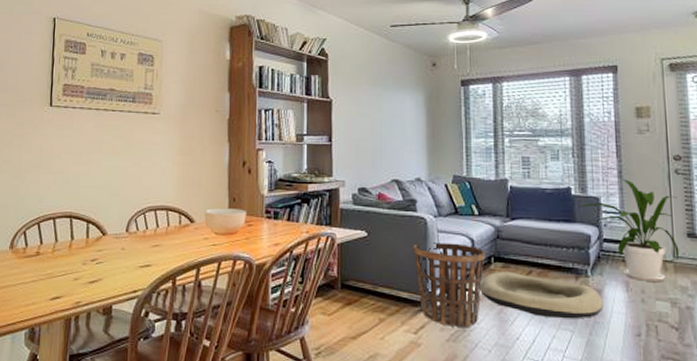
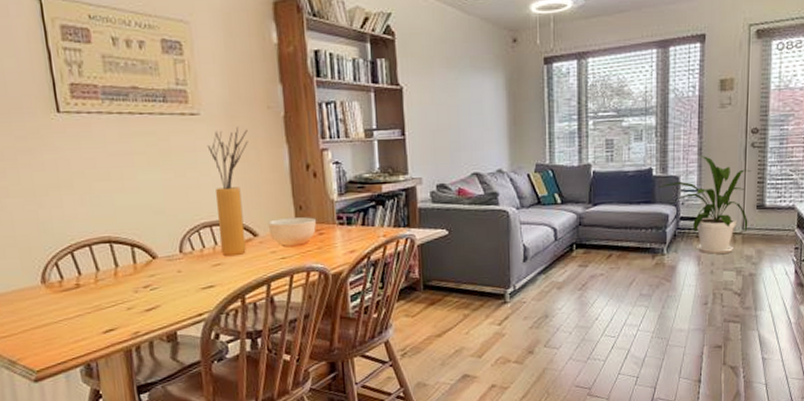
vase: none [160,125,197,240] -> present [207,126,249,257]
basket: present [413,242,485,327] -> none [495,234,567,315]
dog bed: present [479,271,604,319] -> none [561,257,677,297]

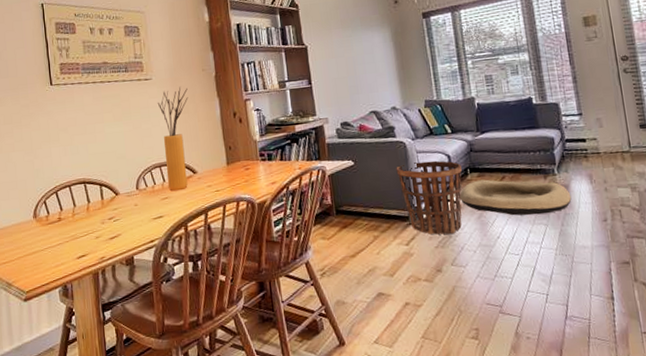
bowl: present [268,216,317,248] -> none [204,155,244,182]
basket: none [495,234,567,315] -> present [396,160,462,235]
dog bed: none [561,257,677,297] -> present [459,179,572,216]
house plant: present [658,155,751,254] -> none [540,83,635,173]

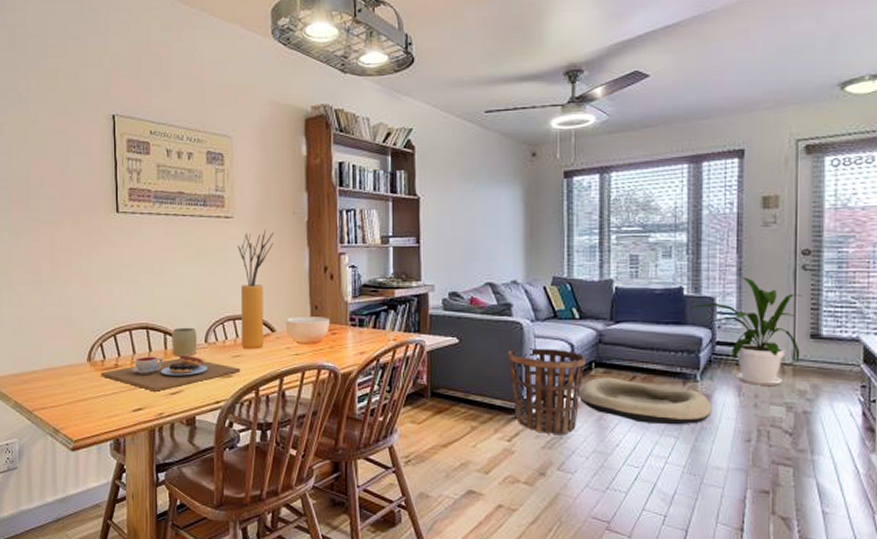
place setting: none [46,202,170,239] -> present [101,354,241,392]
mug: none [106,177,130,205] -> present [172,327,198,357]
bowl: none [204,155,244,182] -> present [285,315,331,345]
house plant: none [540,83,635,173] -> present [690,275,803,386]

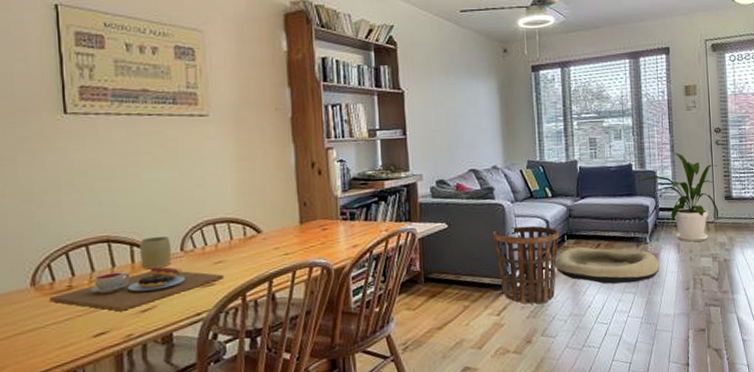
vase: present [237,229,274,350] -> none [214,127,256,254]
bowl: present [285,315,331,345] -> none [272,213,321,244]

